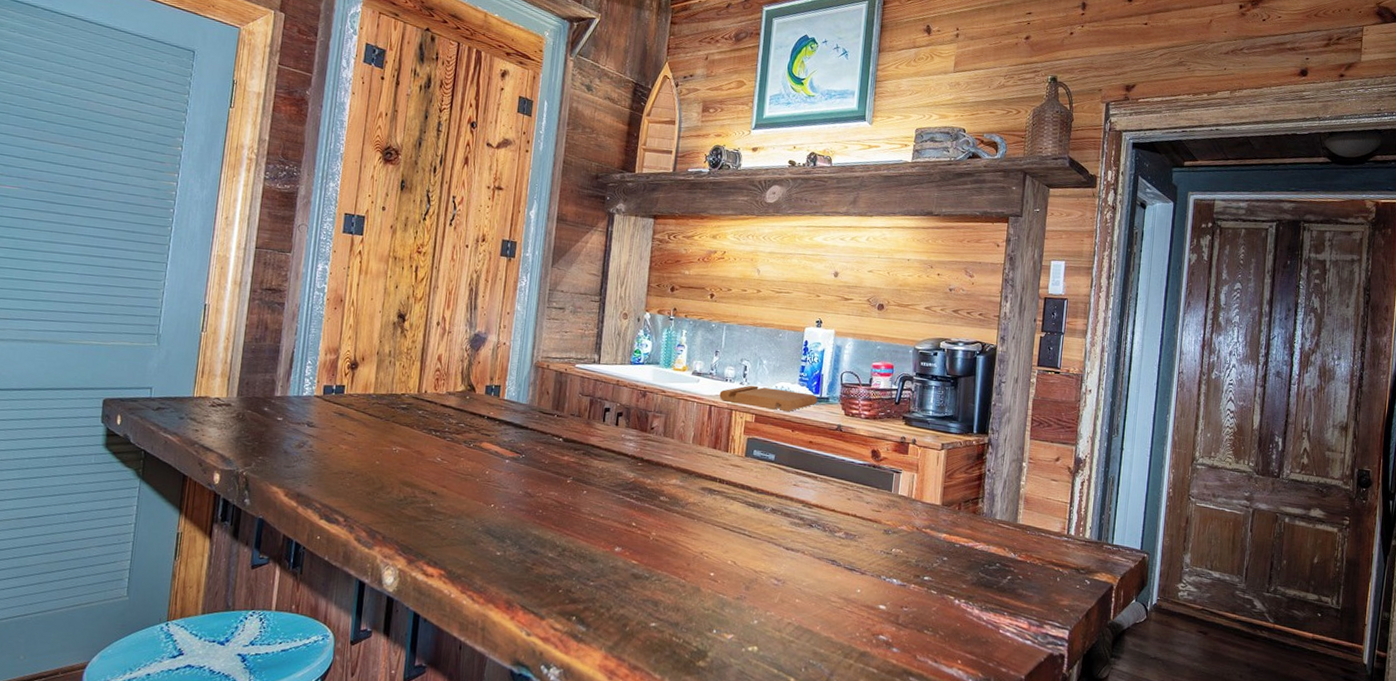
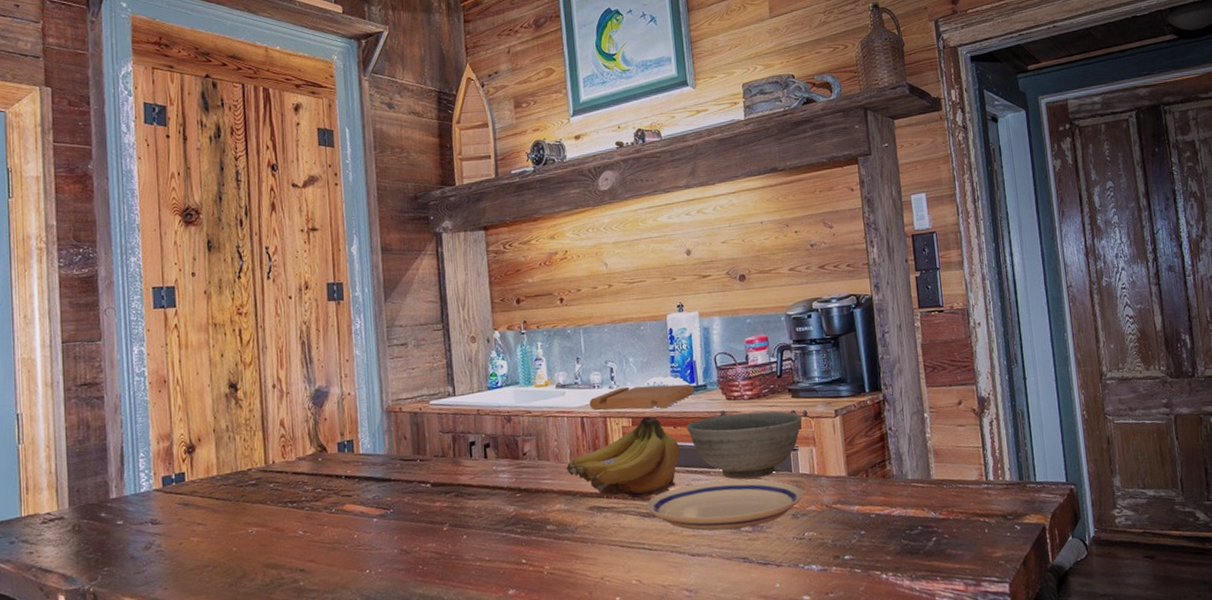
fruit: none [687,416,794,490] -> present [566,416,681,499]
plate: none [754,485,898,534] -> present [647,479,803,531]
bowl: none [803,427,910,491] -> present [686,411,802,479]

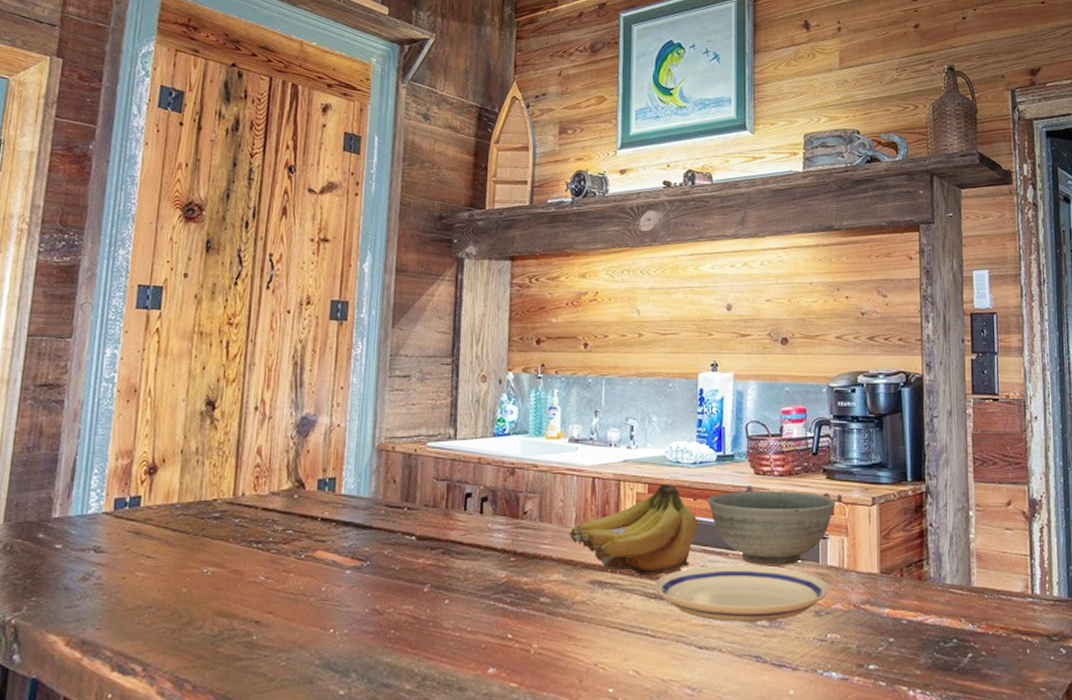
cutting board: present [589,384,695,410] -> none [603,448,721,476]

